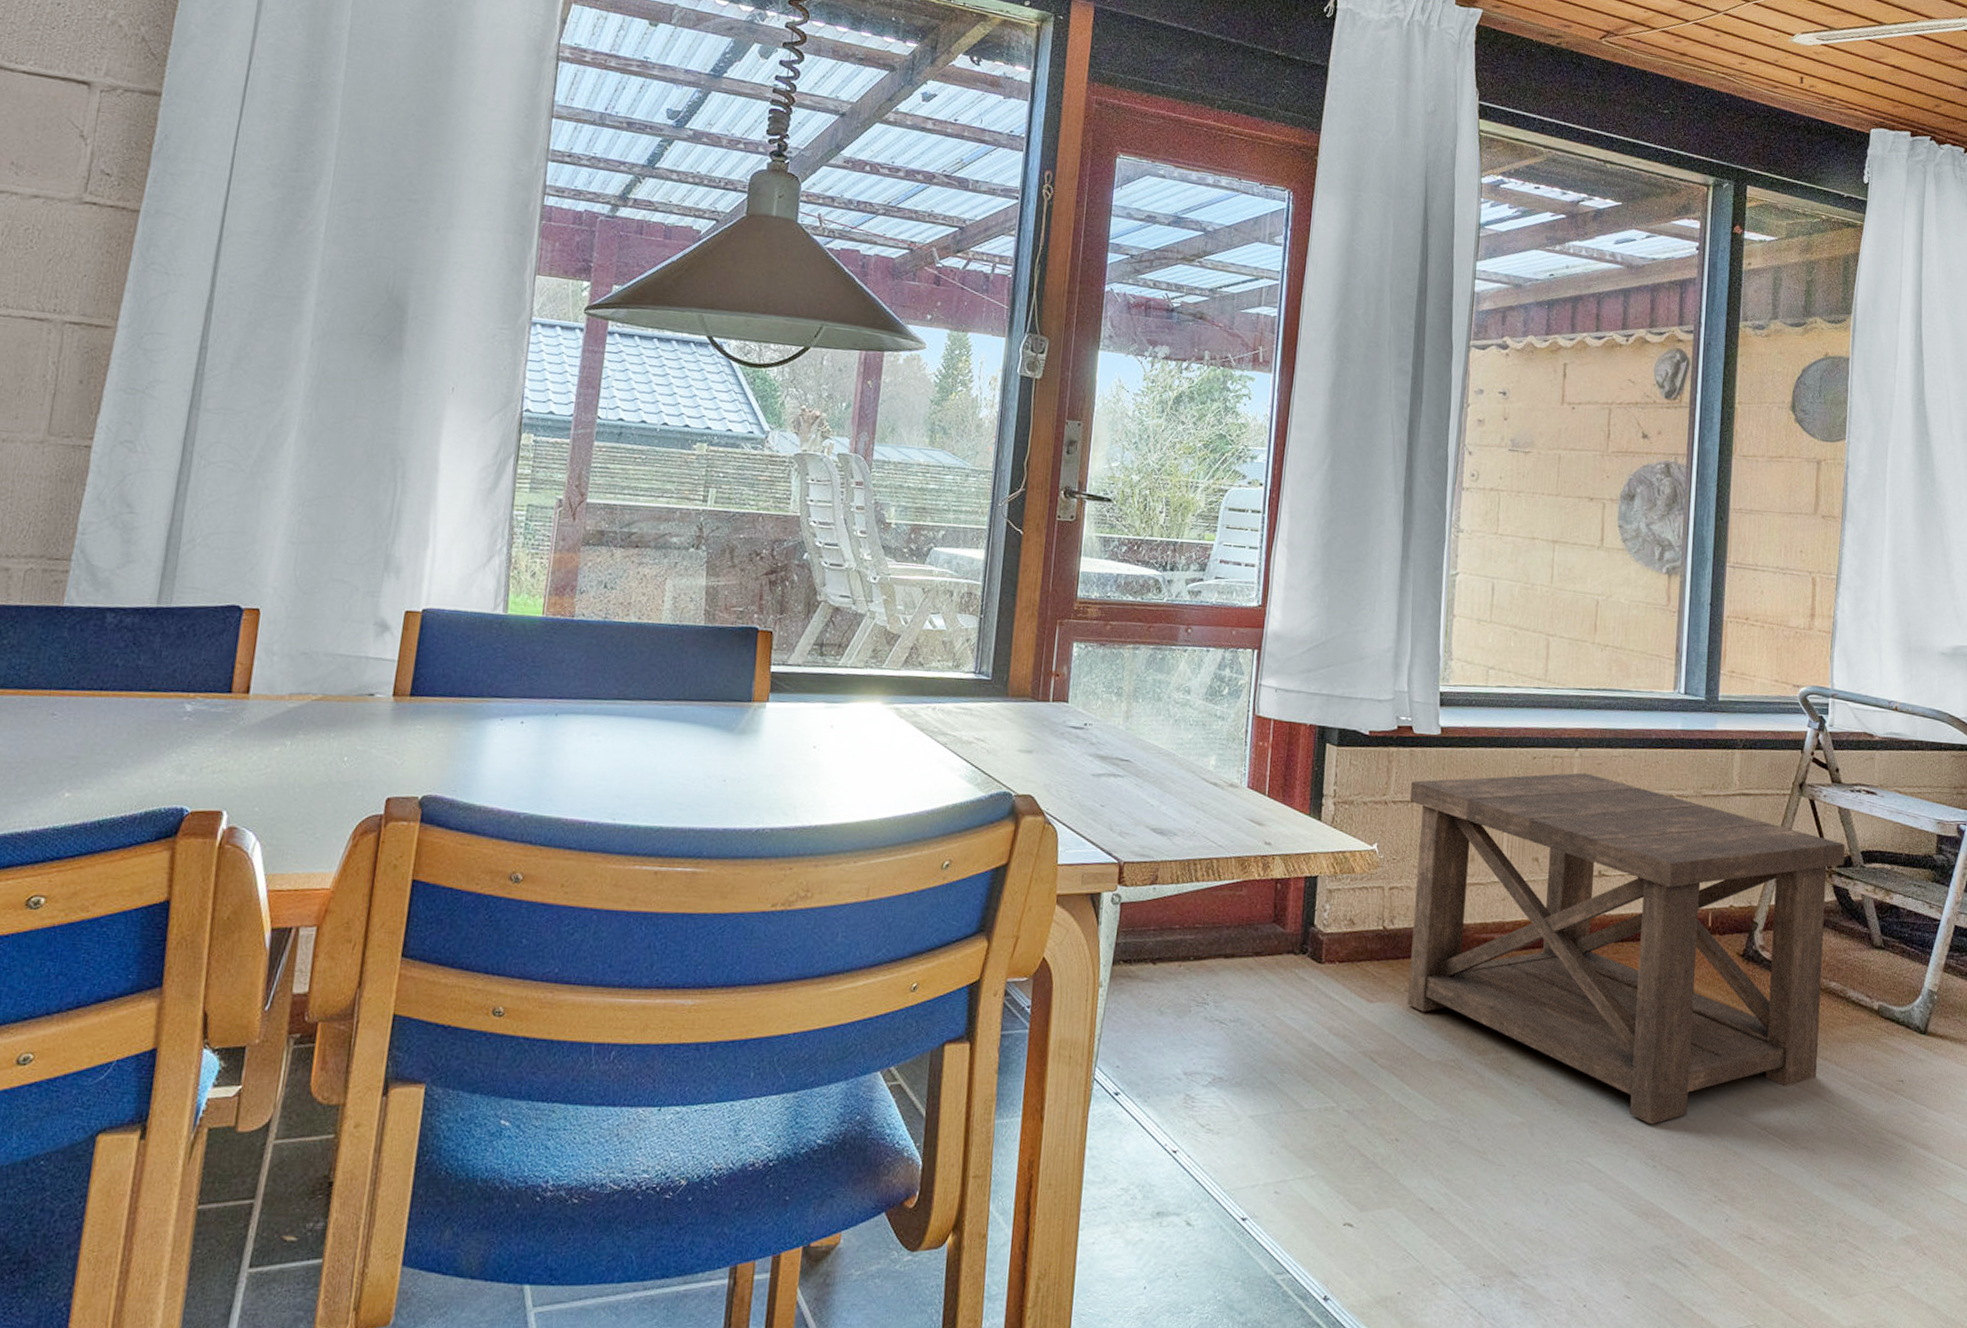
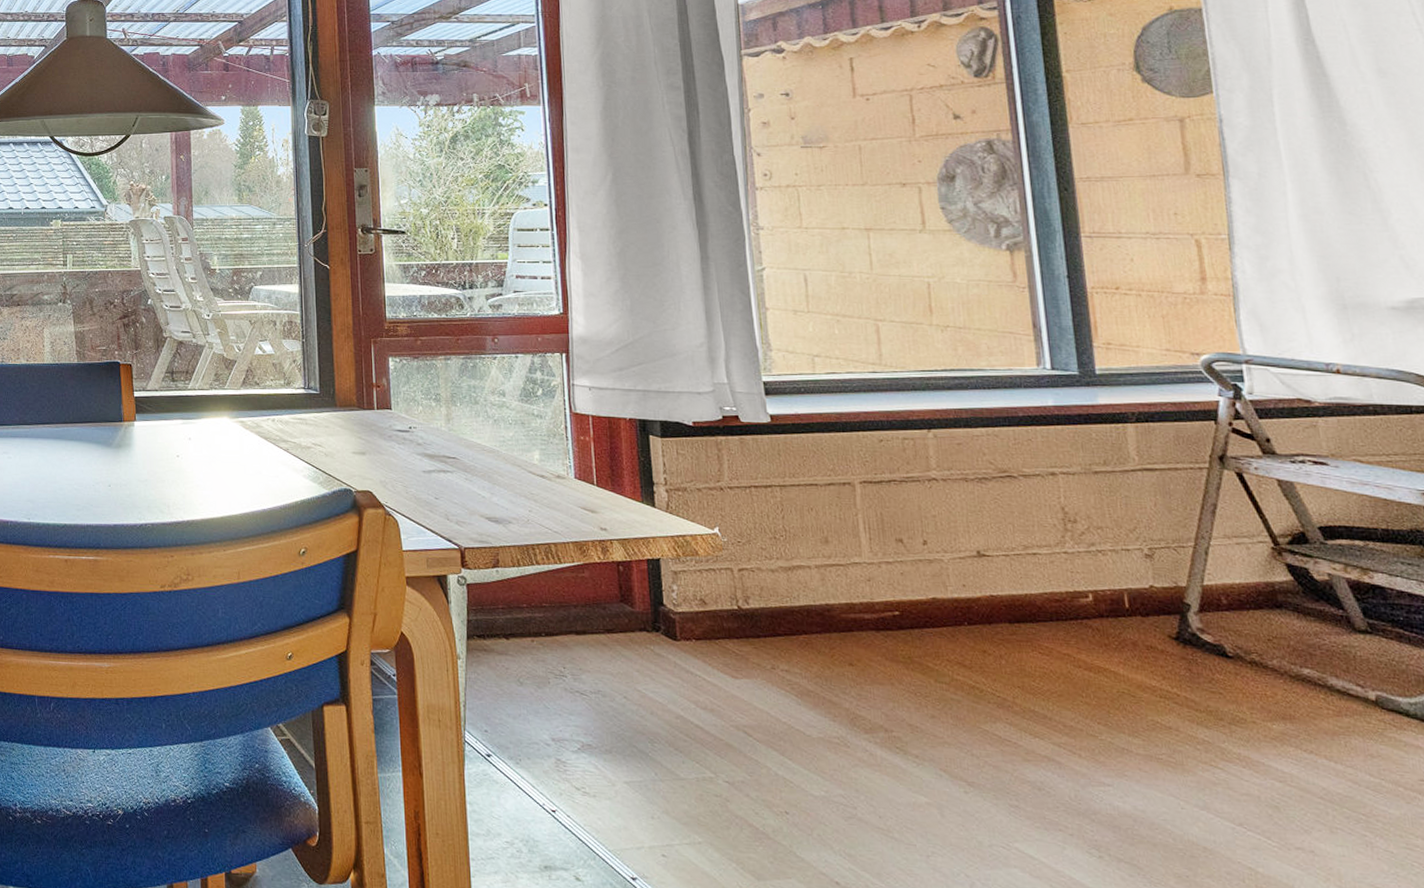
side table: present [1407,772,1845,1125] -> none [745,453,1301,813]

